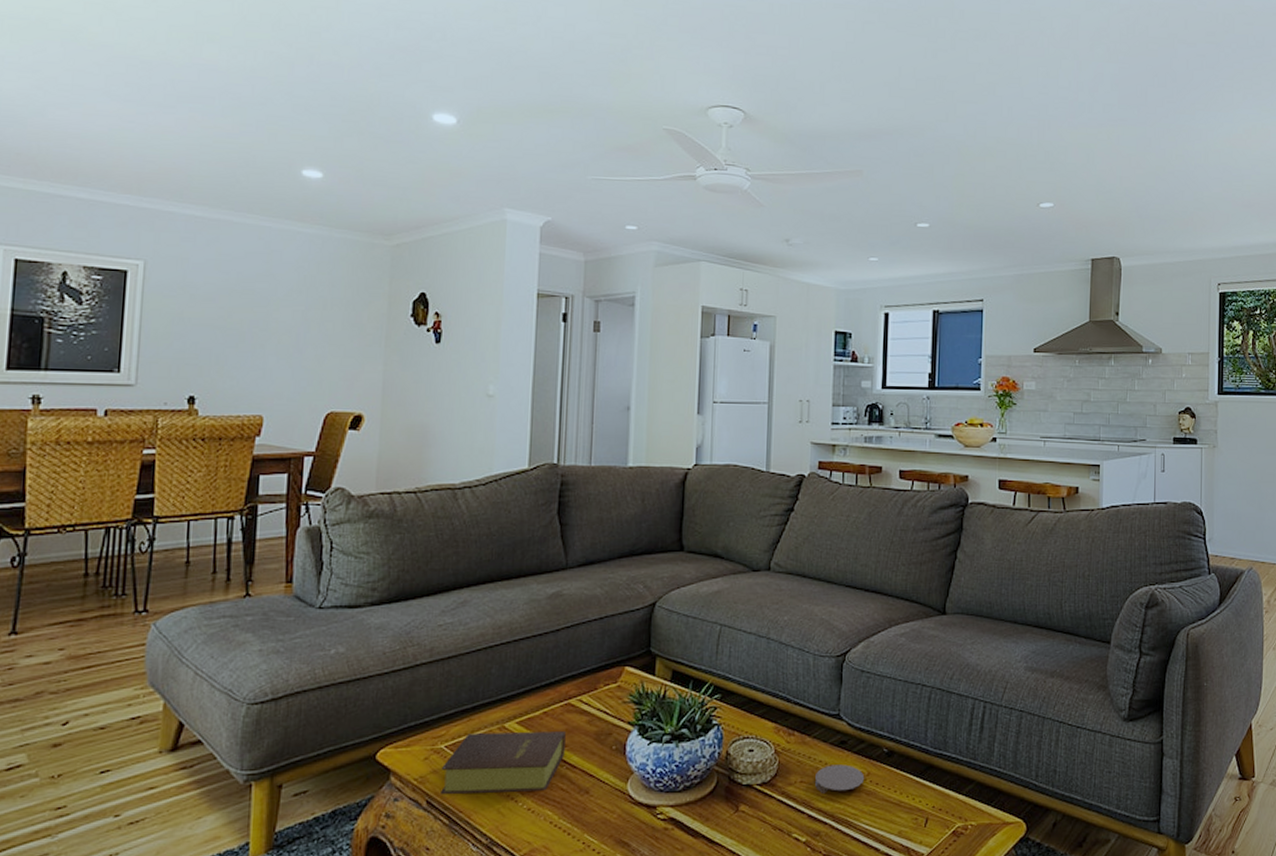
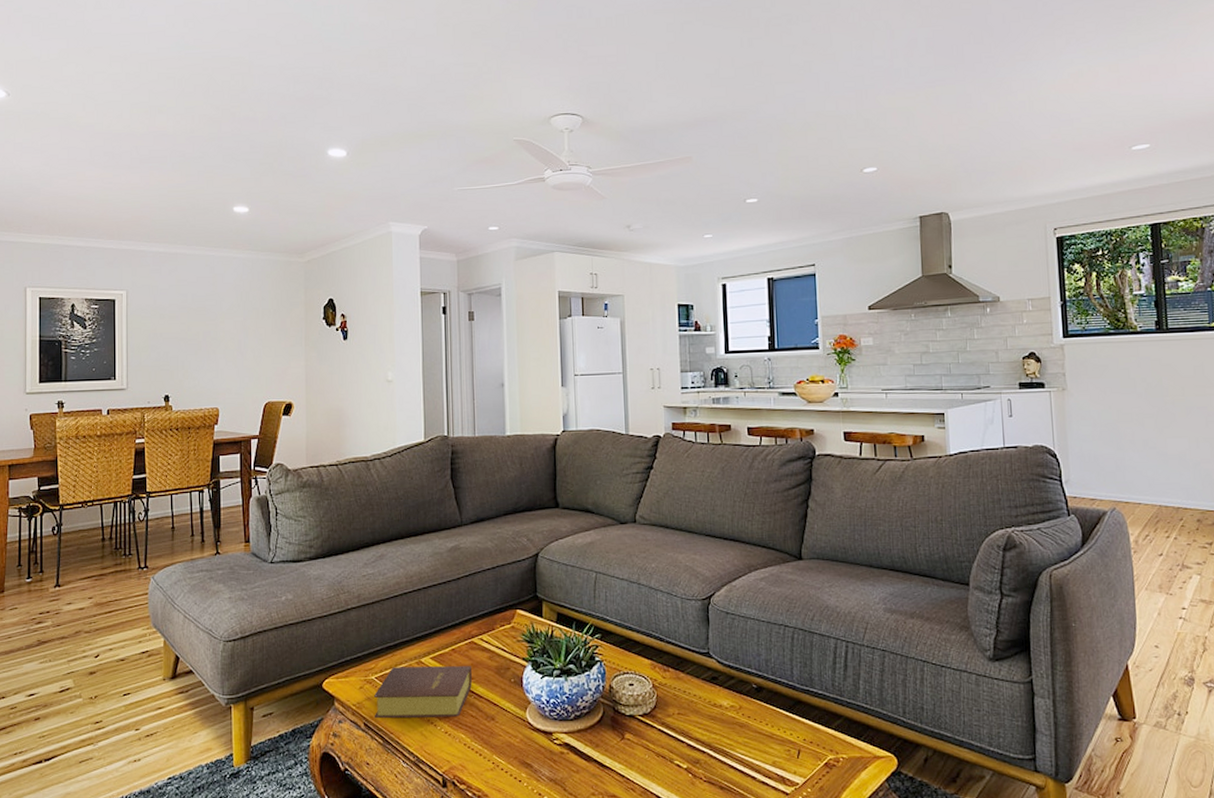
coaster: present [815,764,865,793] -> none [691,699,737,725]

